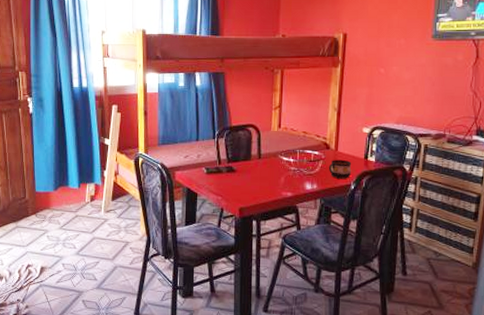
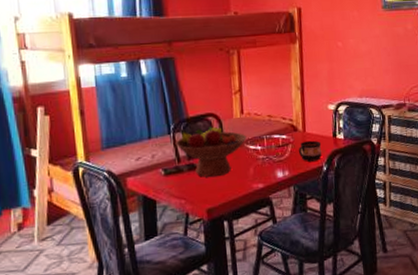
fruit bowl: none [219,136,281,181] -> present [176,126,247,177]

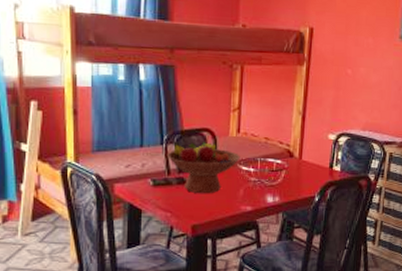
cup: present [298,140,322,162] -> none [291,168,316,190]

